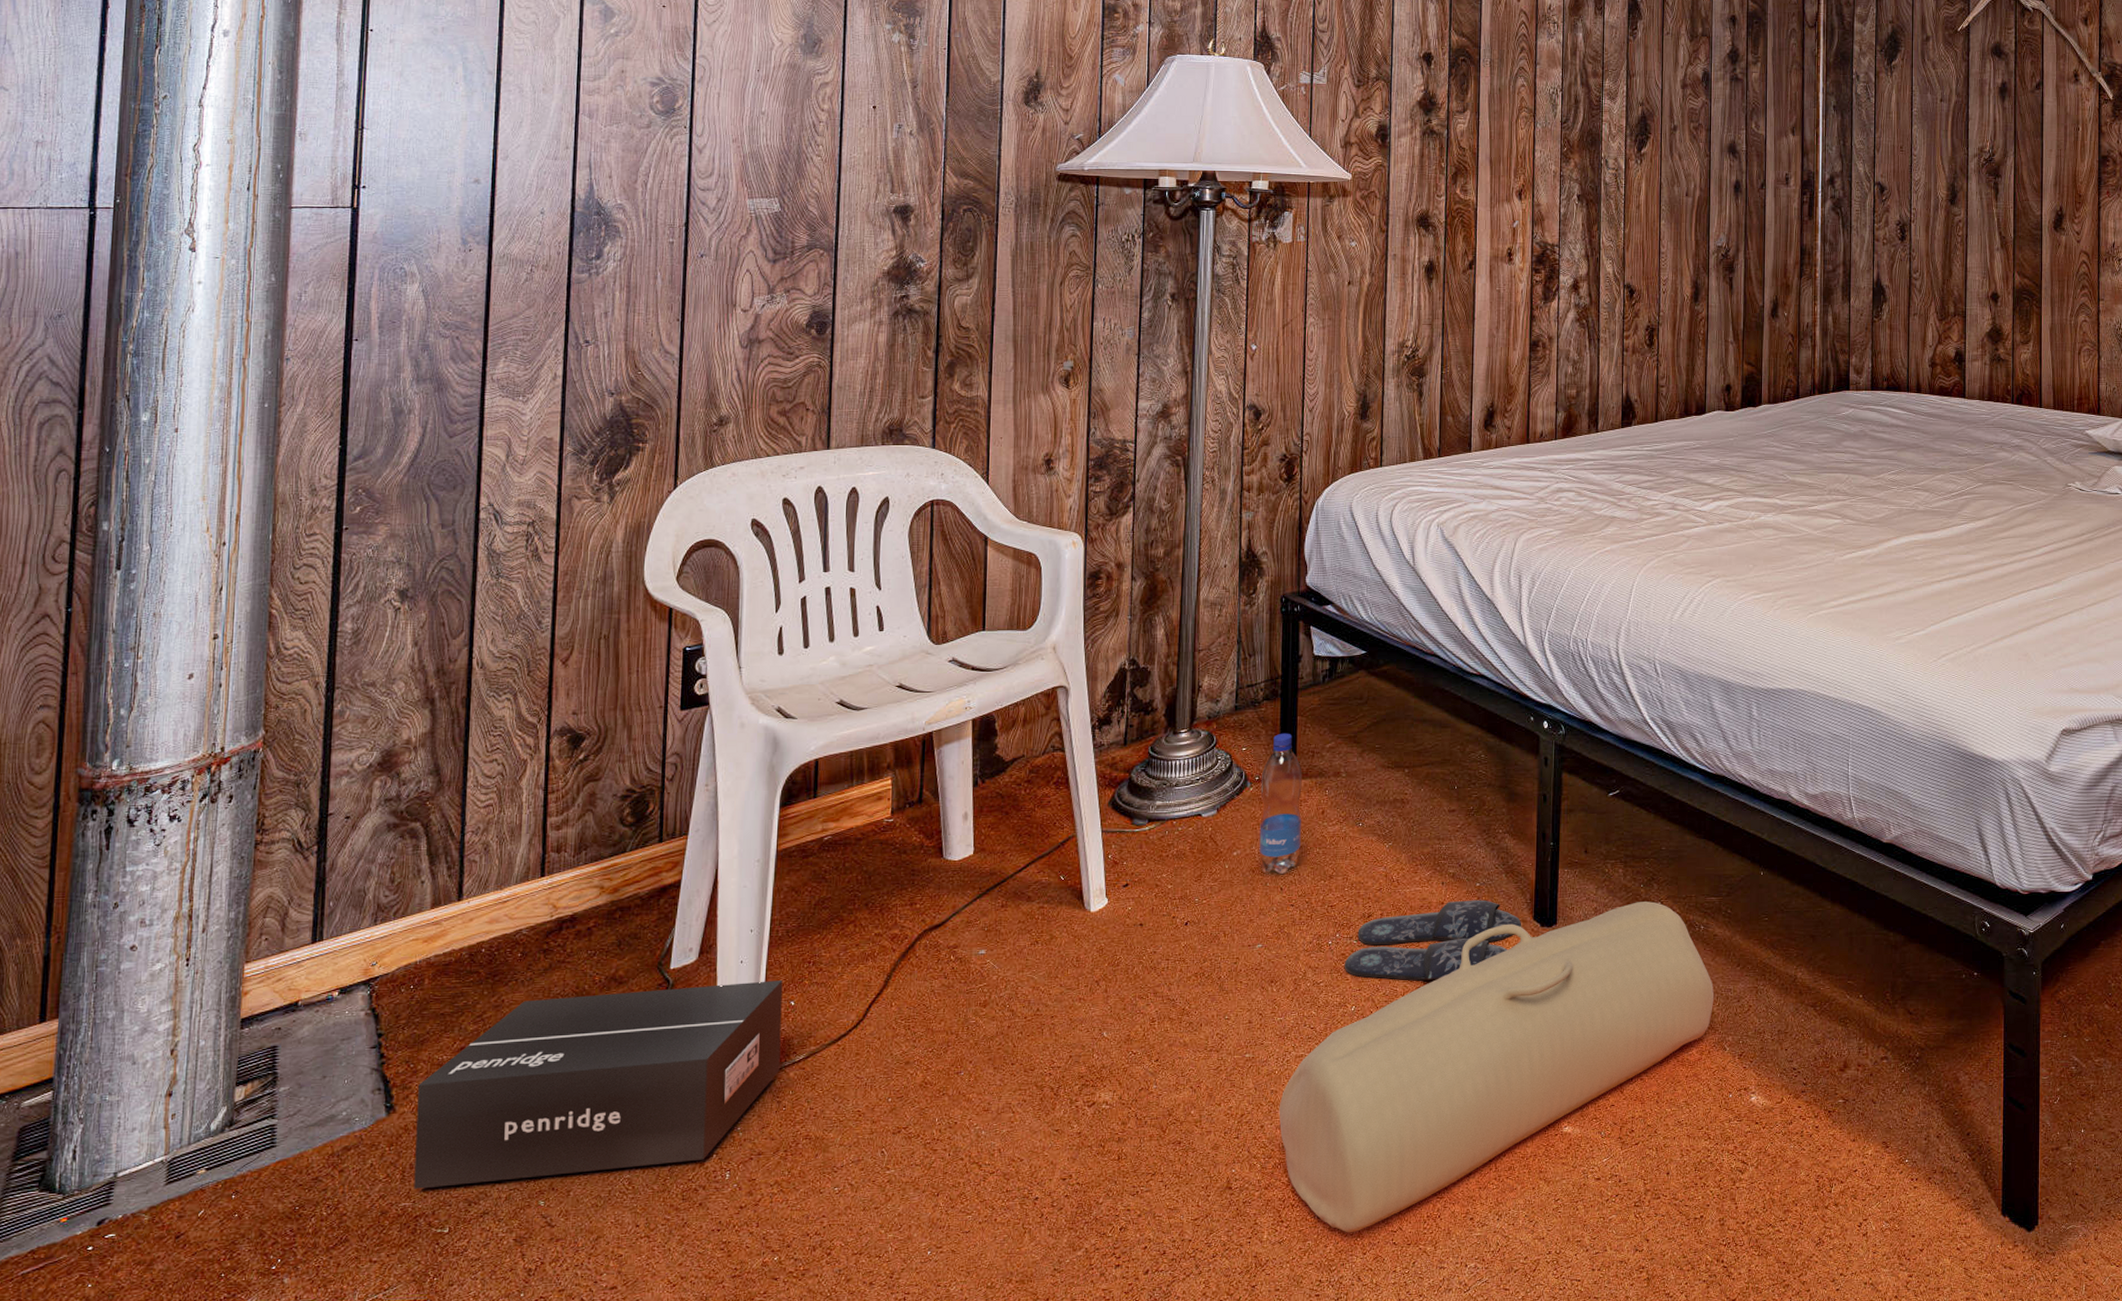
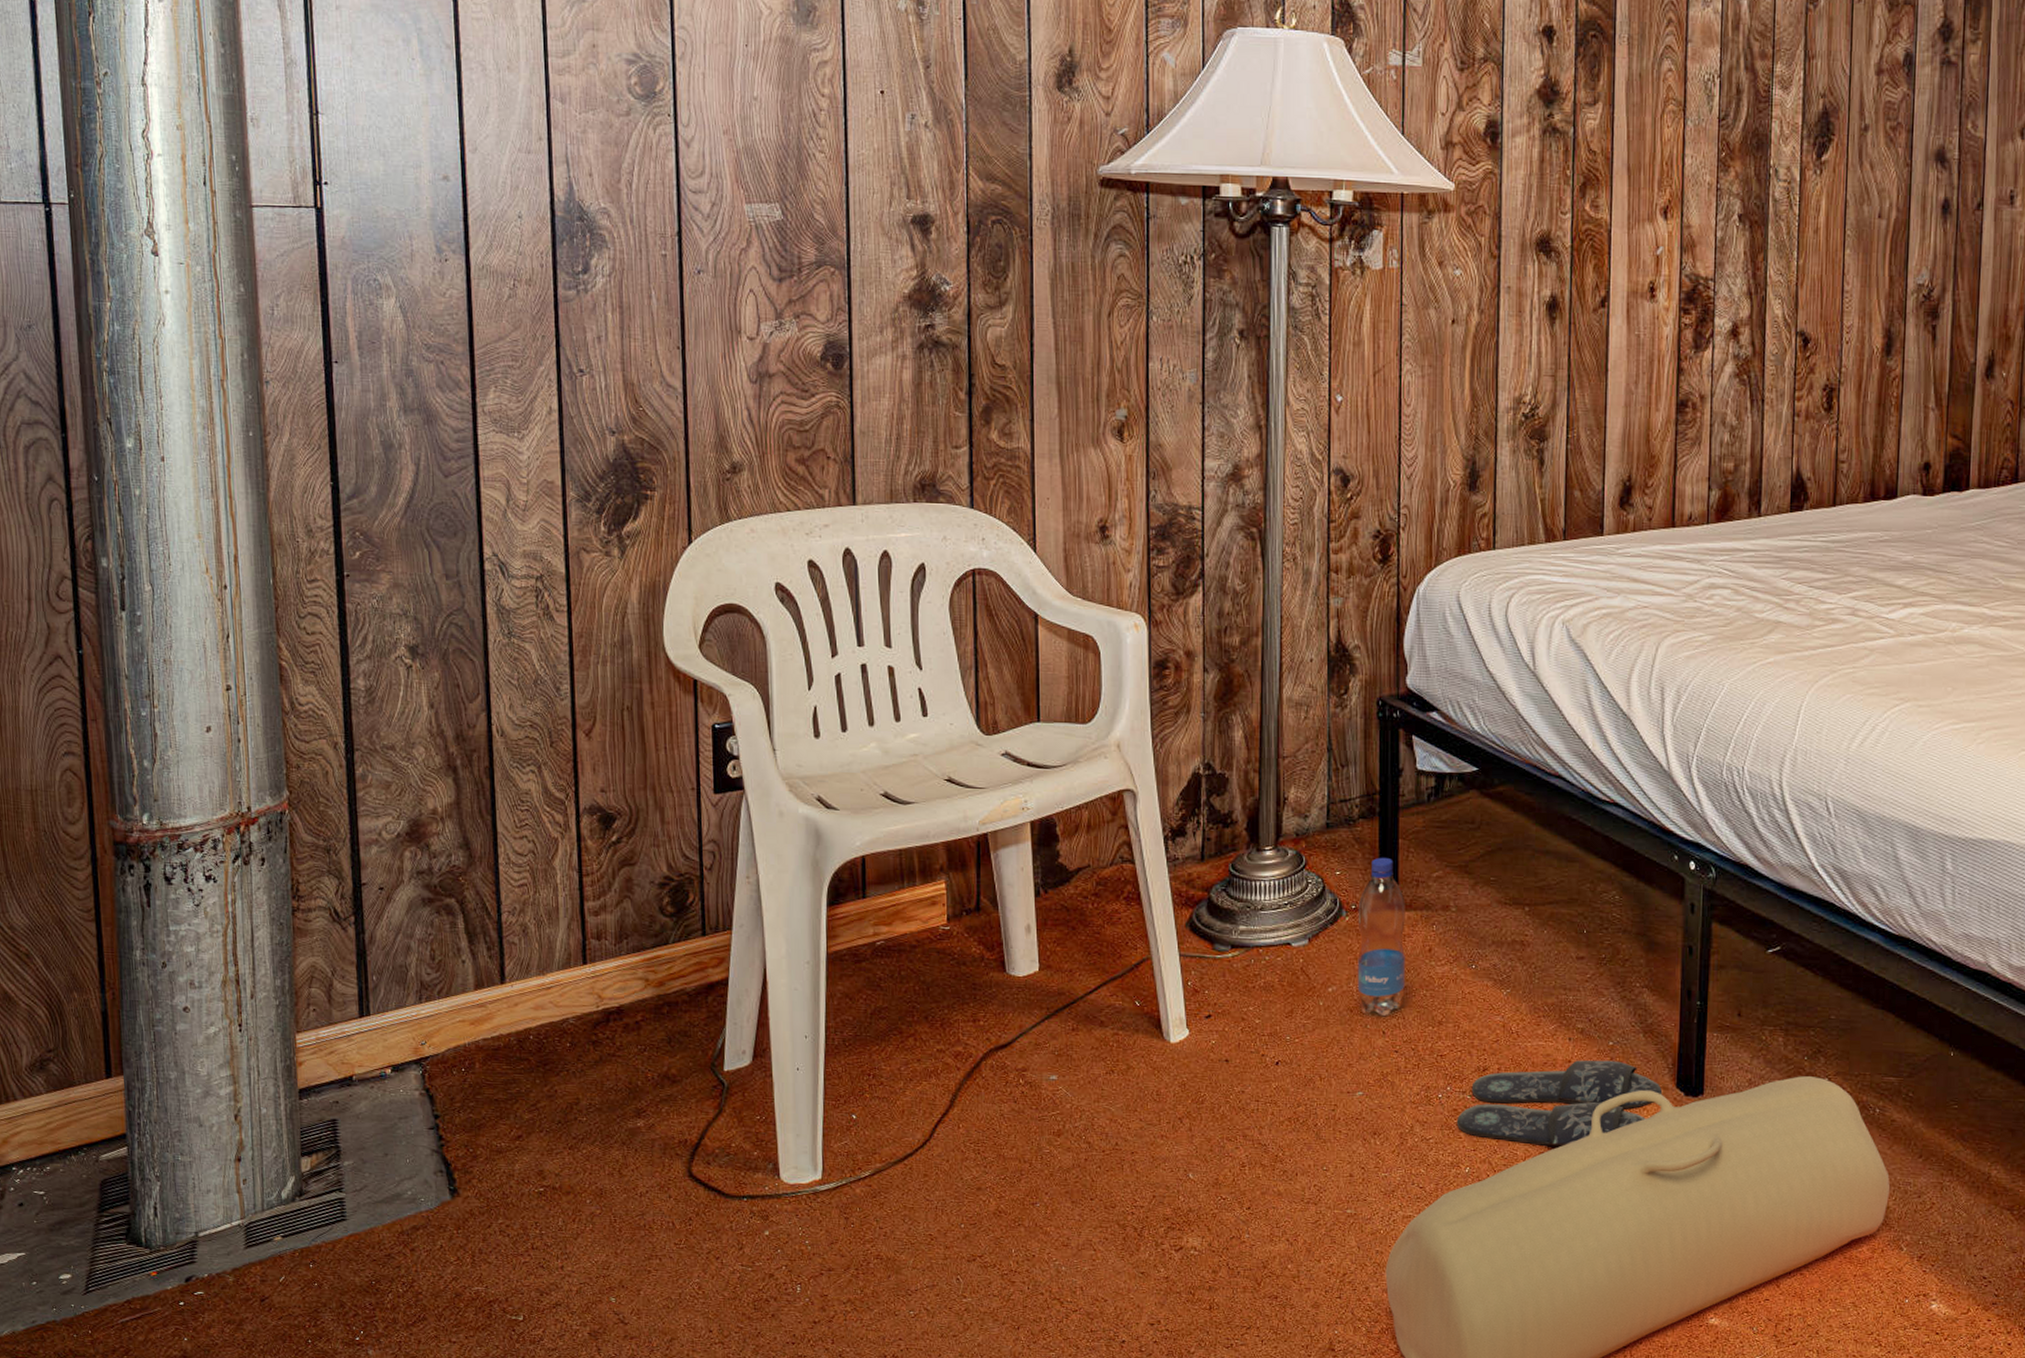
box: present [414,980,783,1189] -> none [479,1091,845,1275]

